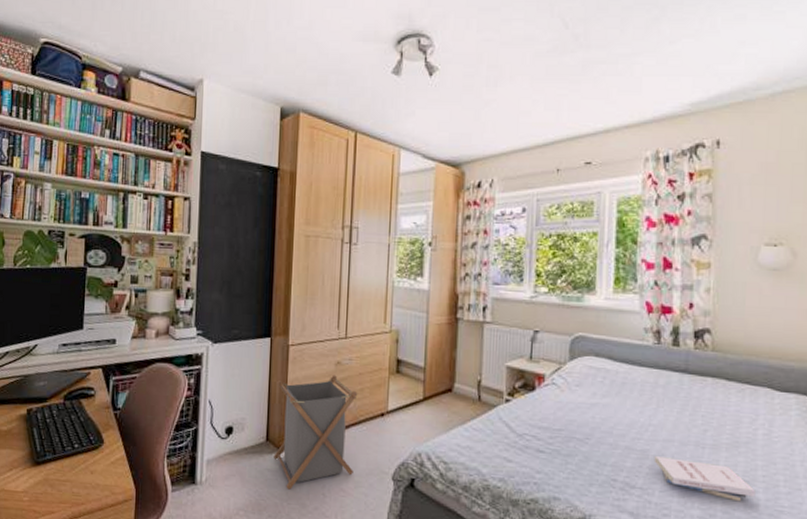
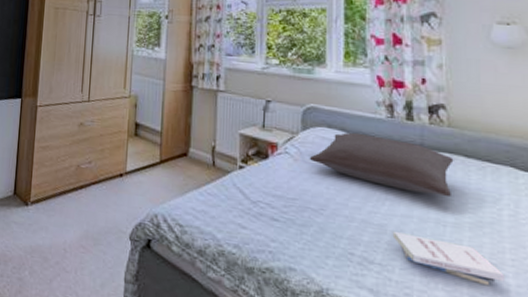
laundry basket: present [274,375,358,490] -> none [20,135,99,243]
pillow: none [576,360,716,420] -> present [309,132,454,198]

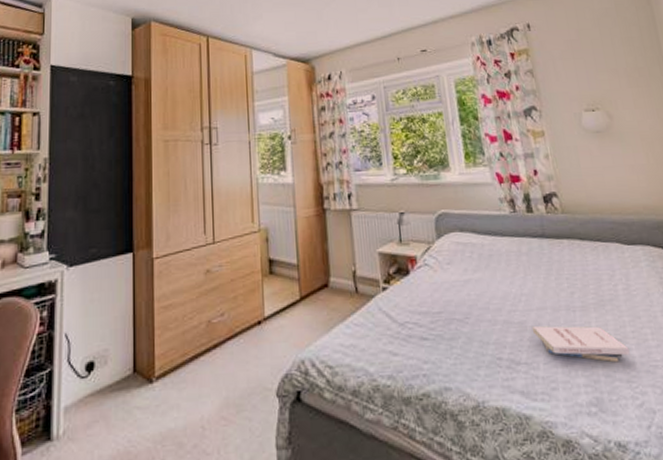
pillow: present [309,132,454,198] -> none [447,232,575,283]

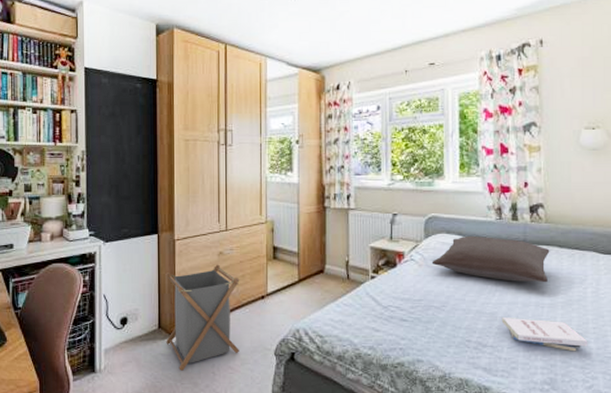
laundry basket: none [142,285,234,428] -> present [165,264,240,371]
pillow: none [447,232,575,283] -> present [431,235,550,283]

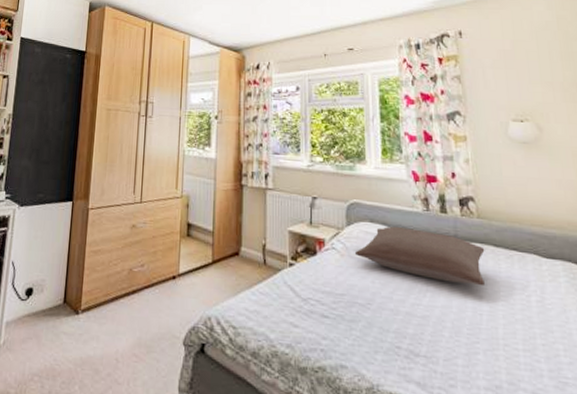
laundry basket: present [165,264,240,371] -> none [70,237,151,354]
books: present [501,316,588,352] -> none [434,321,538,372]

